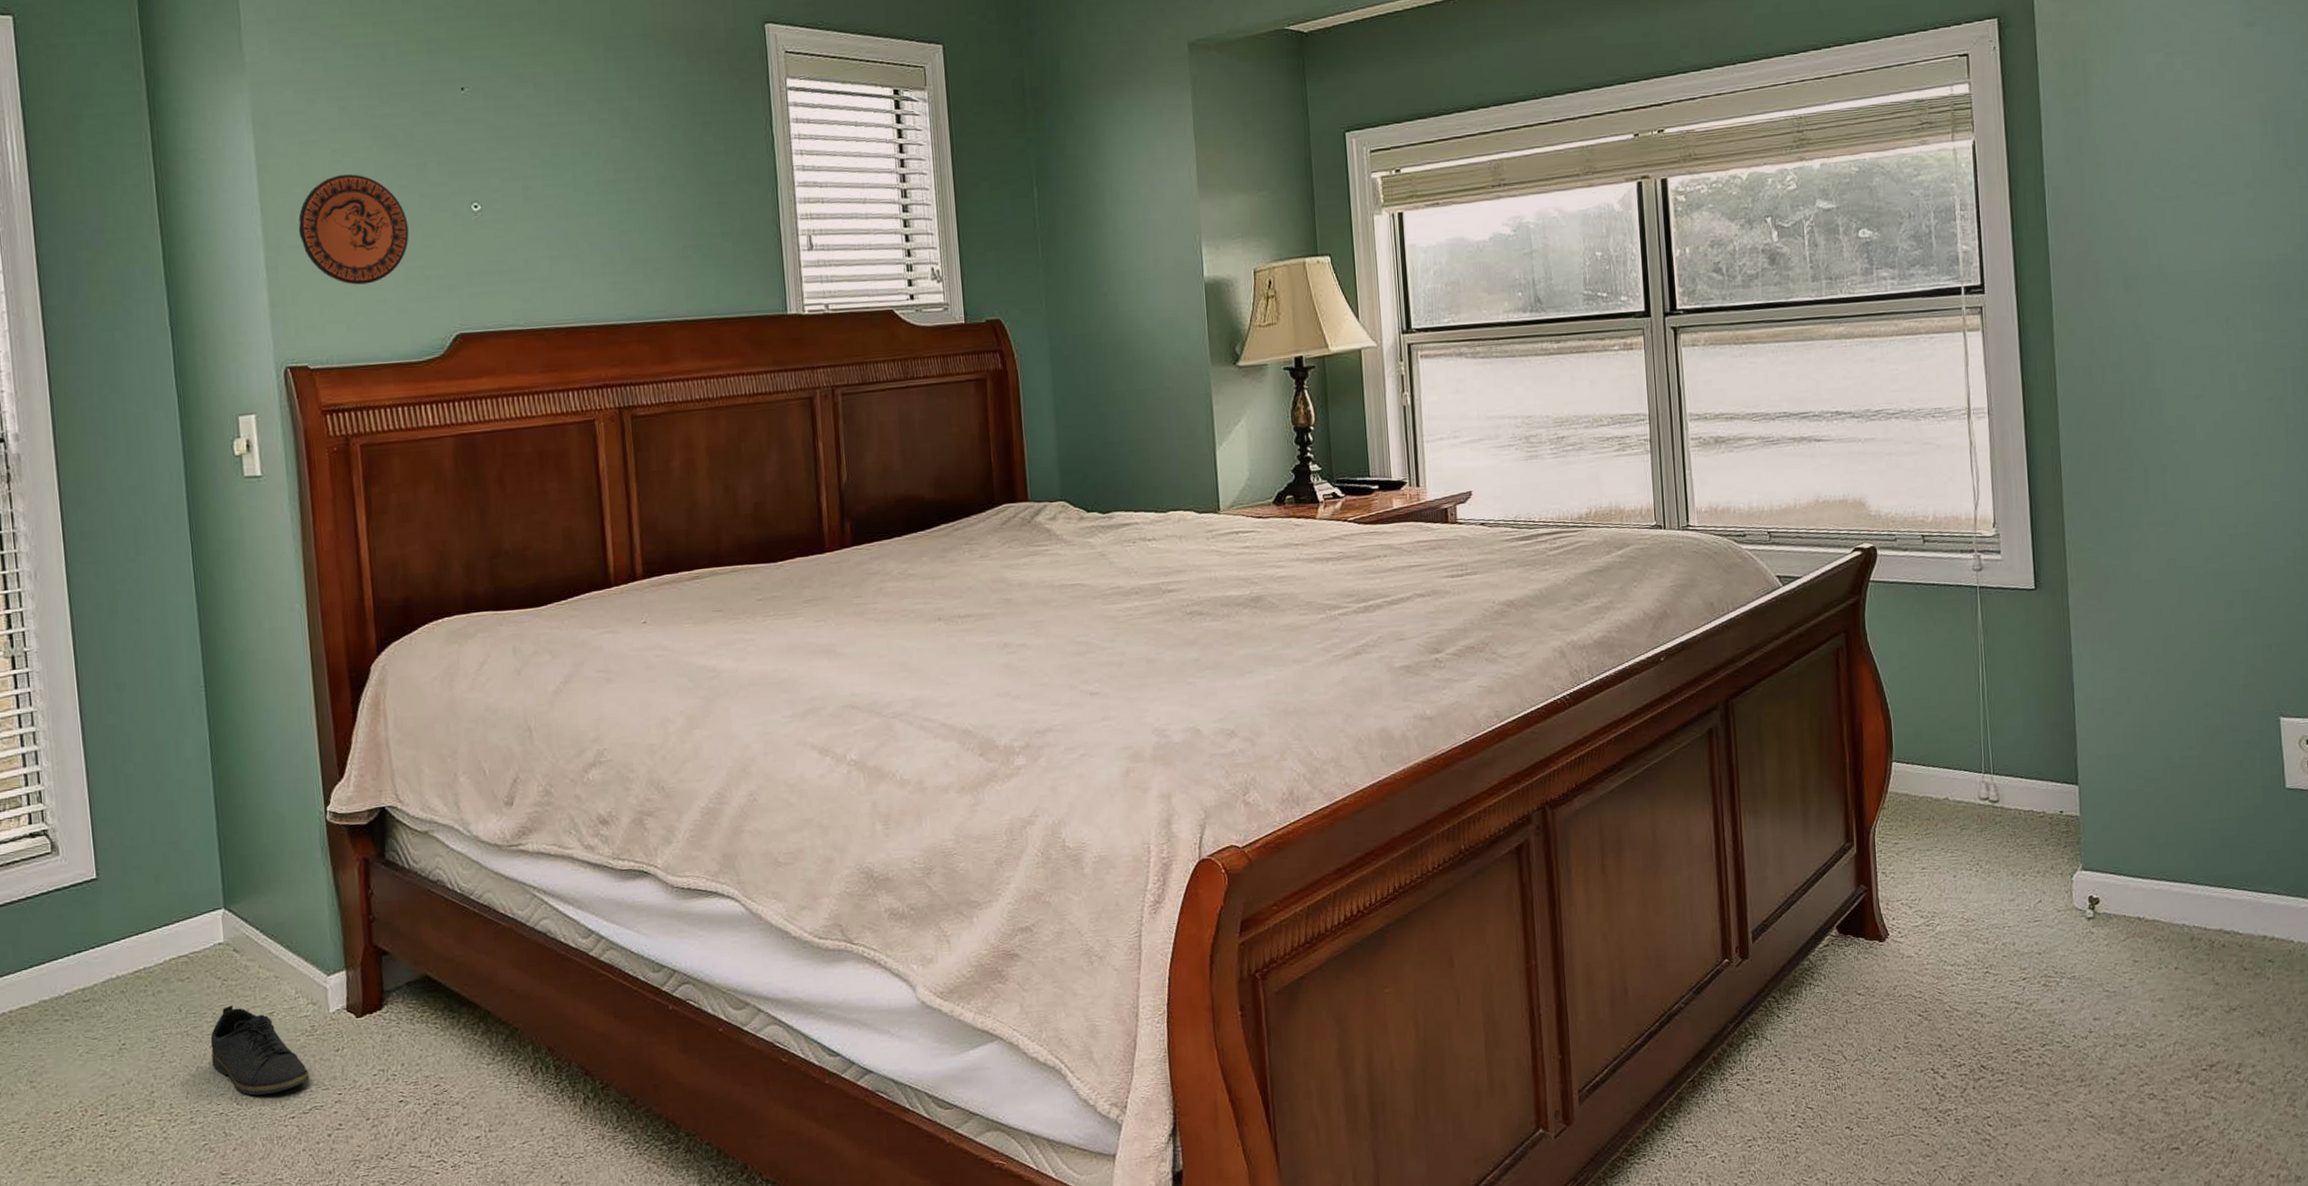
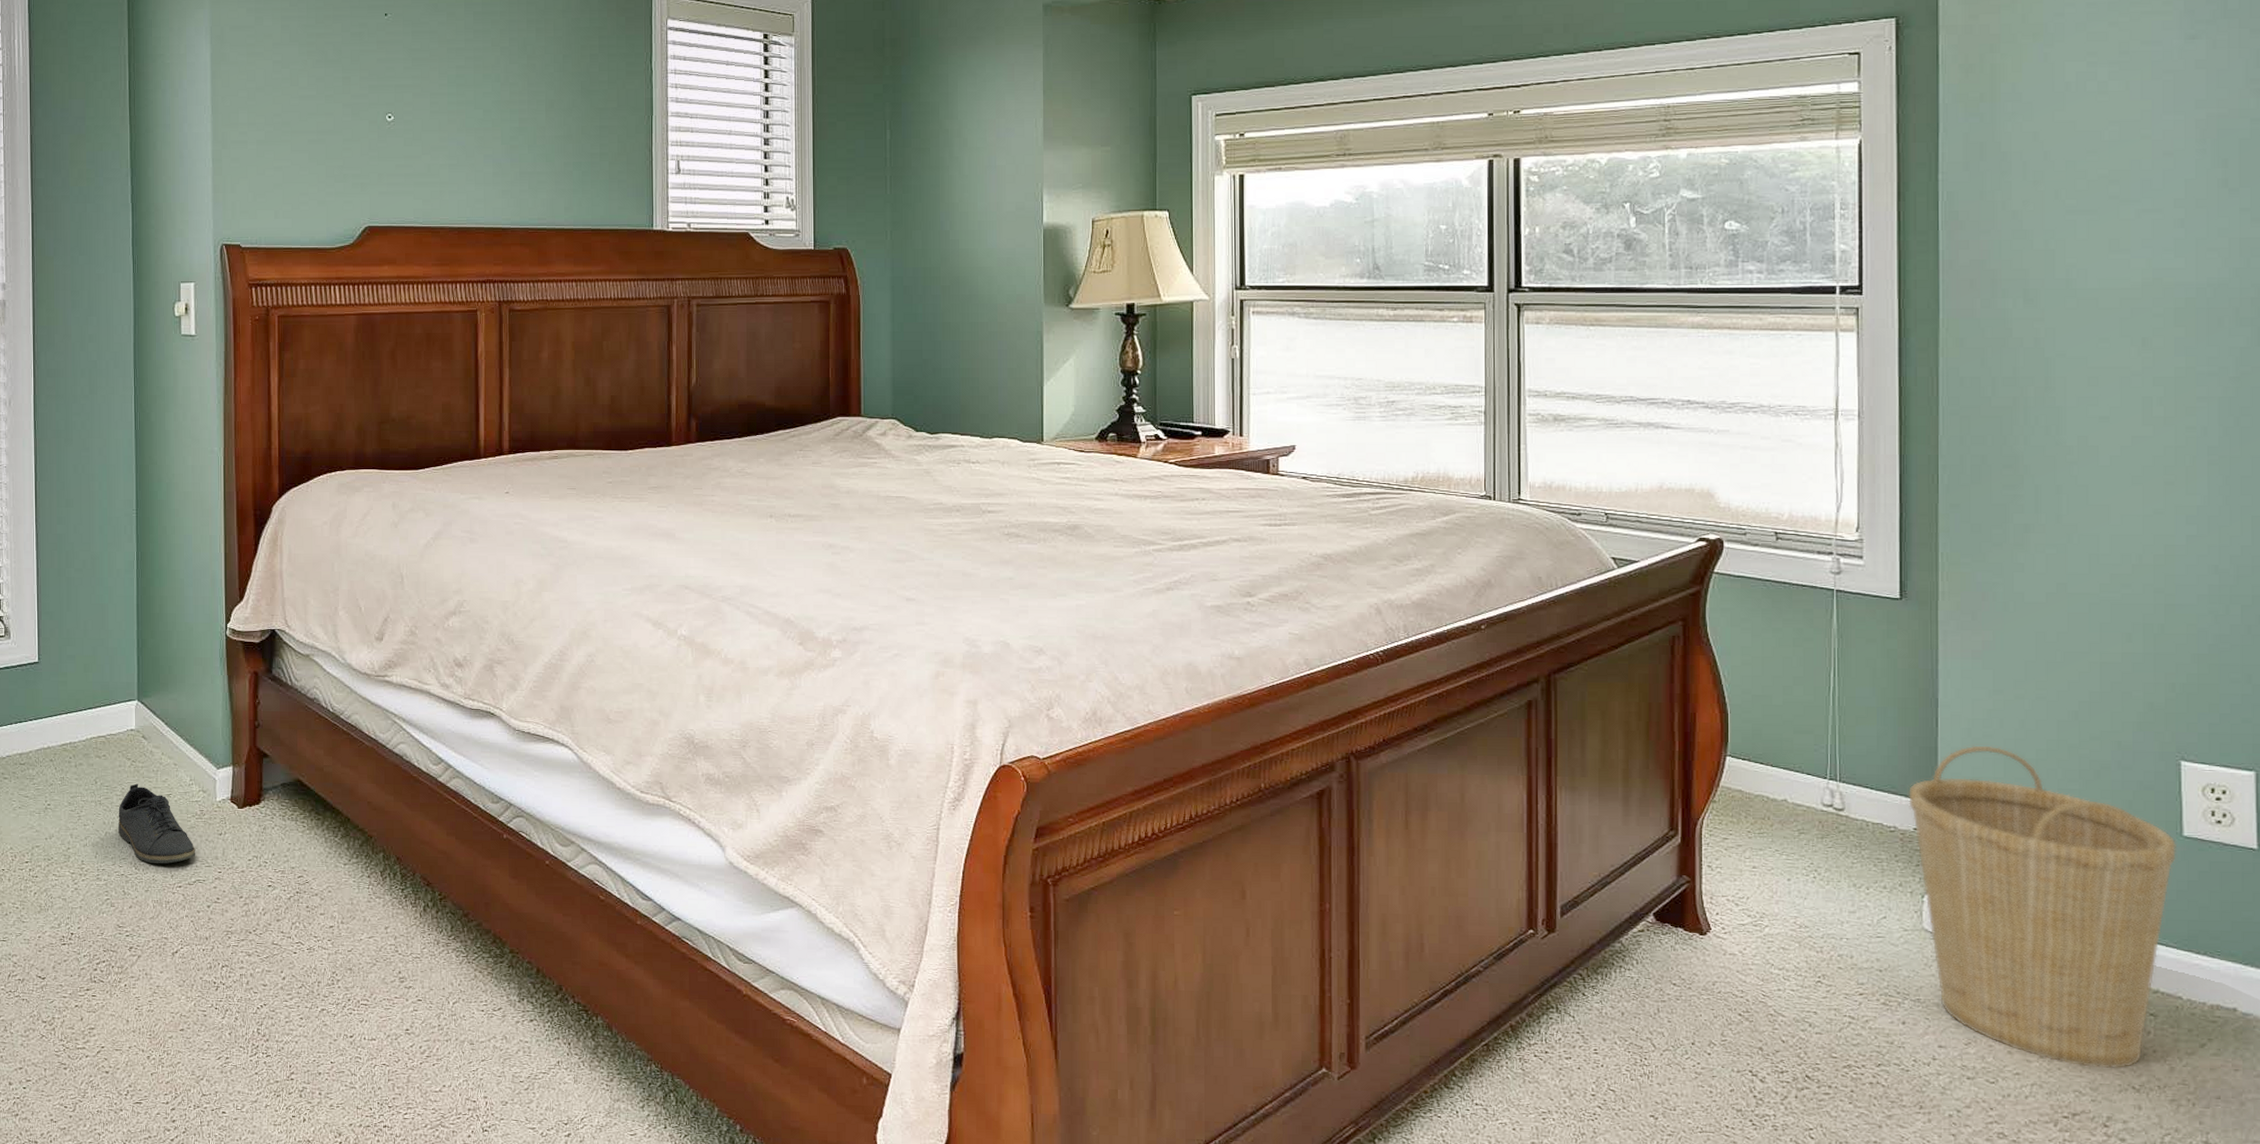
decorative plate: present [298,174,409,285] -> none [241,83,332,178]
basket: none [2053,722,2281,1020] -> present [1909,745,2176,1069]

